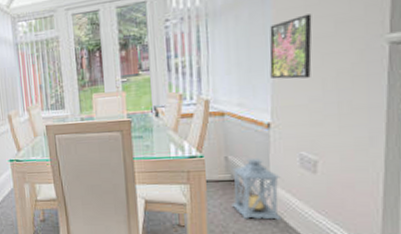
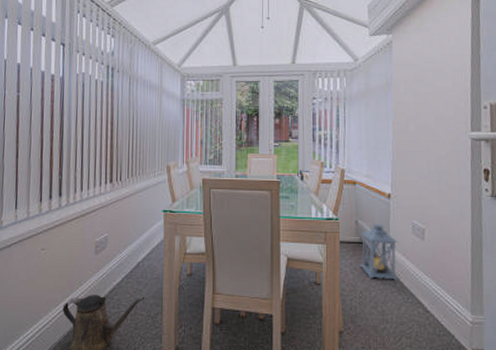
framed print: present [269,13,312,79] -> none [390,109,420,159]

